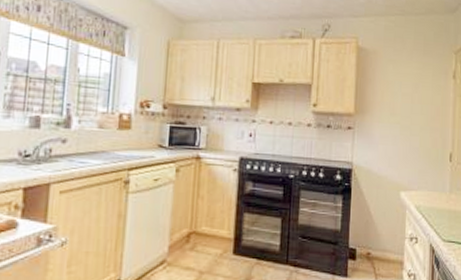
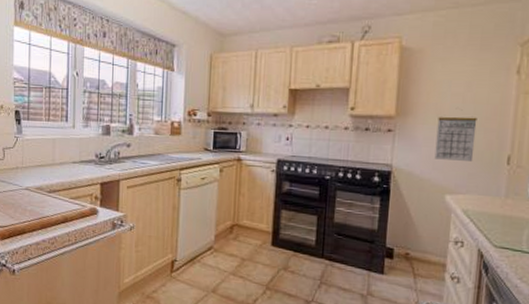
calendar: none [390,115,424,159] -> present [434,116,477,161]

